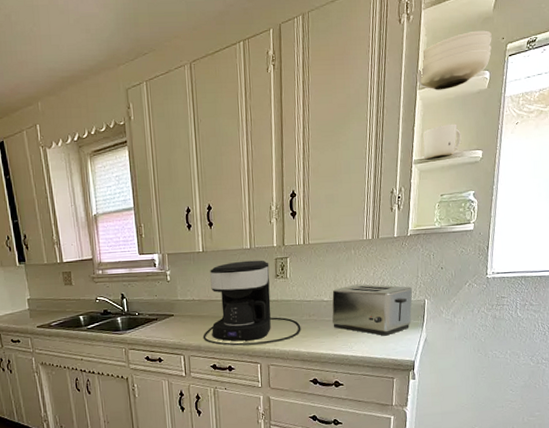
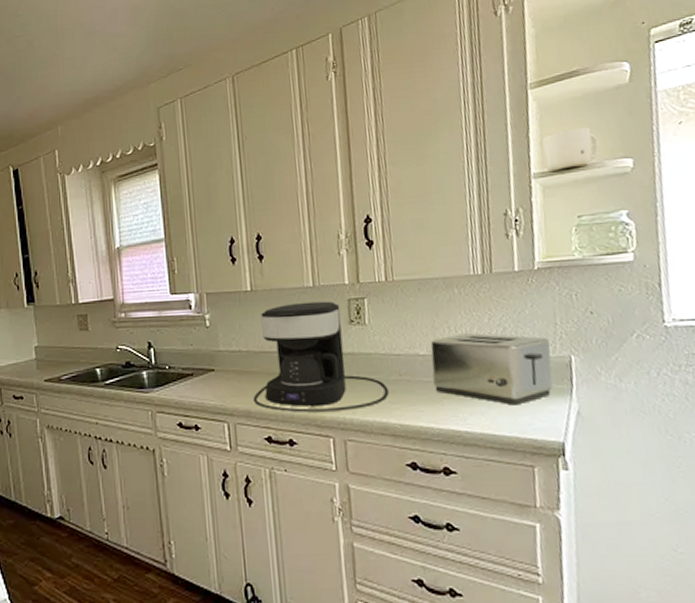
bowl: present [417,30,492,90] -> none [525,15,628,89]

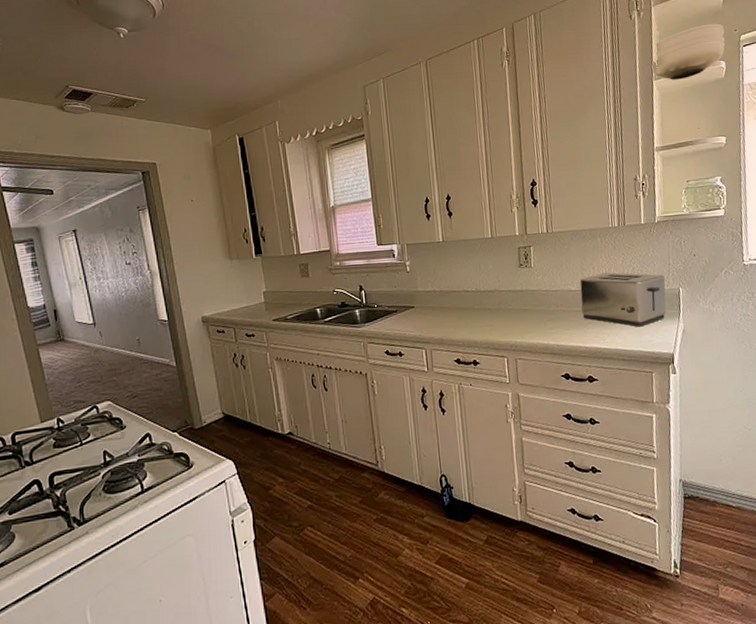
coffee maker: present [253,301,389,413] -> none [445,249,549,339]
bowl: none [525,15,628,89] -> present [651,23,725,80]
mug: present [543,127,600,173] -> none [663,111,703,147]

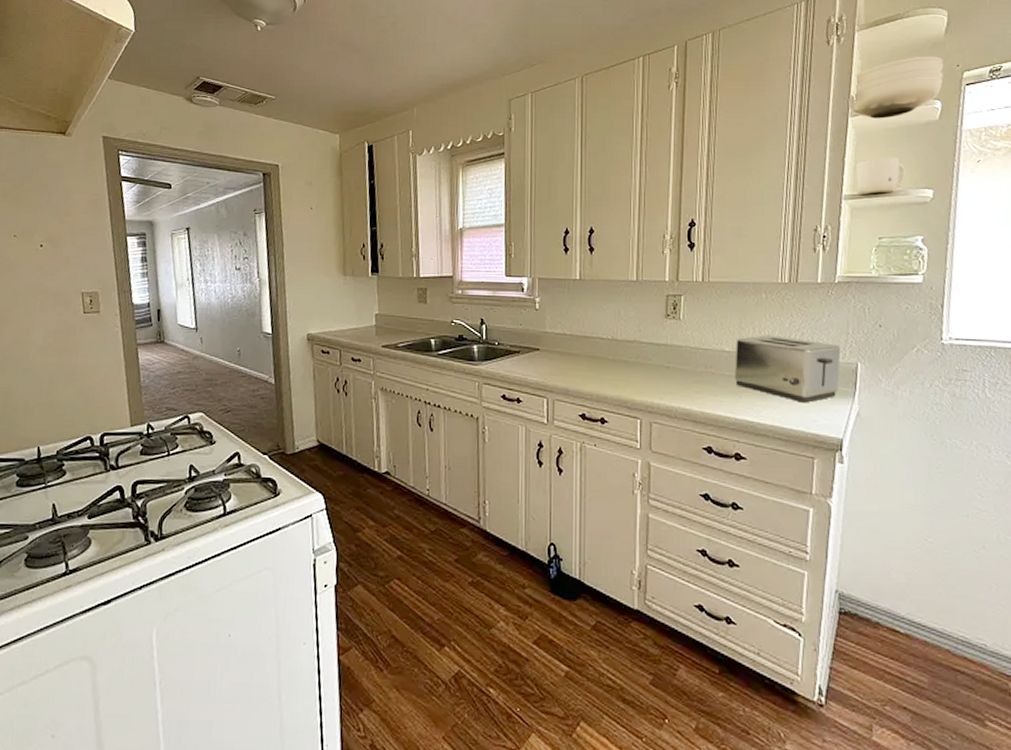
mug: none [663,111,703,147] -> present [856,157,906,196]

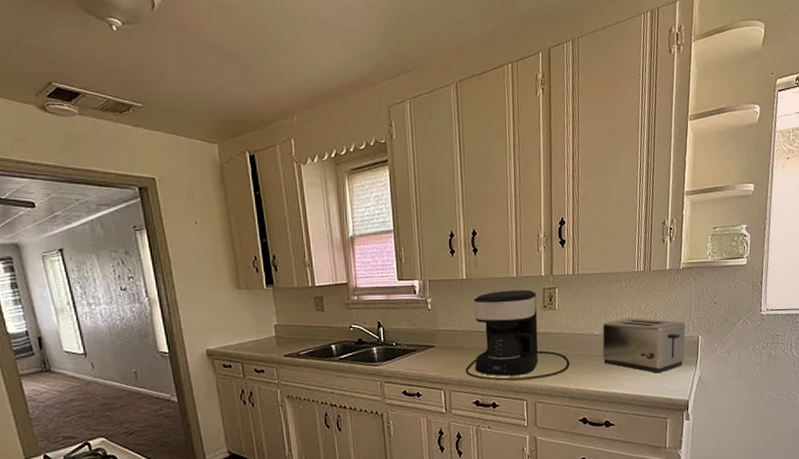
coffee maker: none [572,294,694,396] -> present [465,289,570,381]
bowl: present [848,56,944,119] -> none [688,64,762,122]
mug: present [856,157,906,196] -> none [694,156,733,191]

